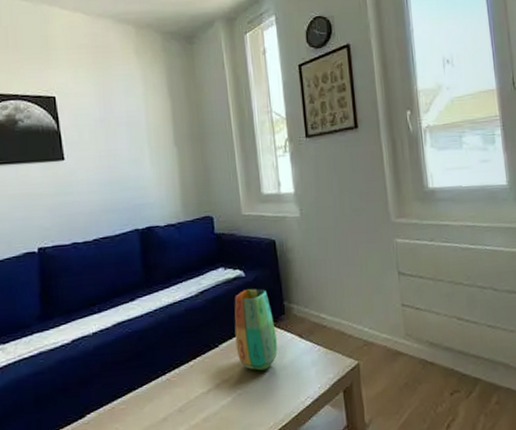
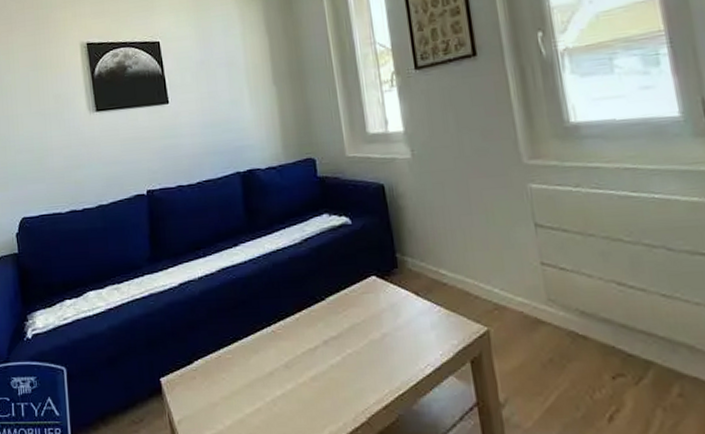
vase: present [234,288,278,371] -> none [340,237,391,330]

